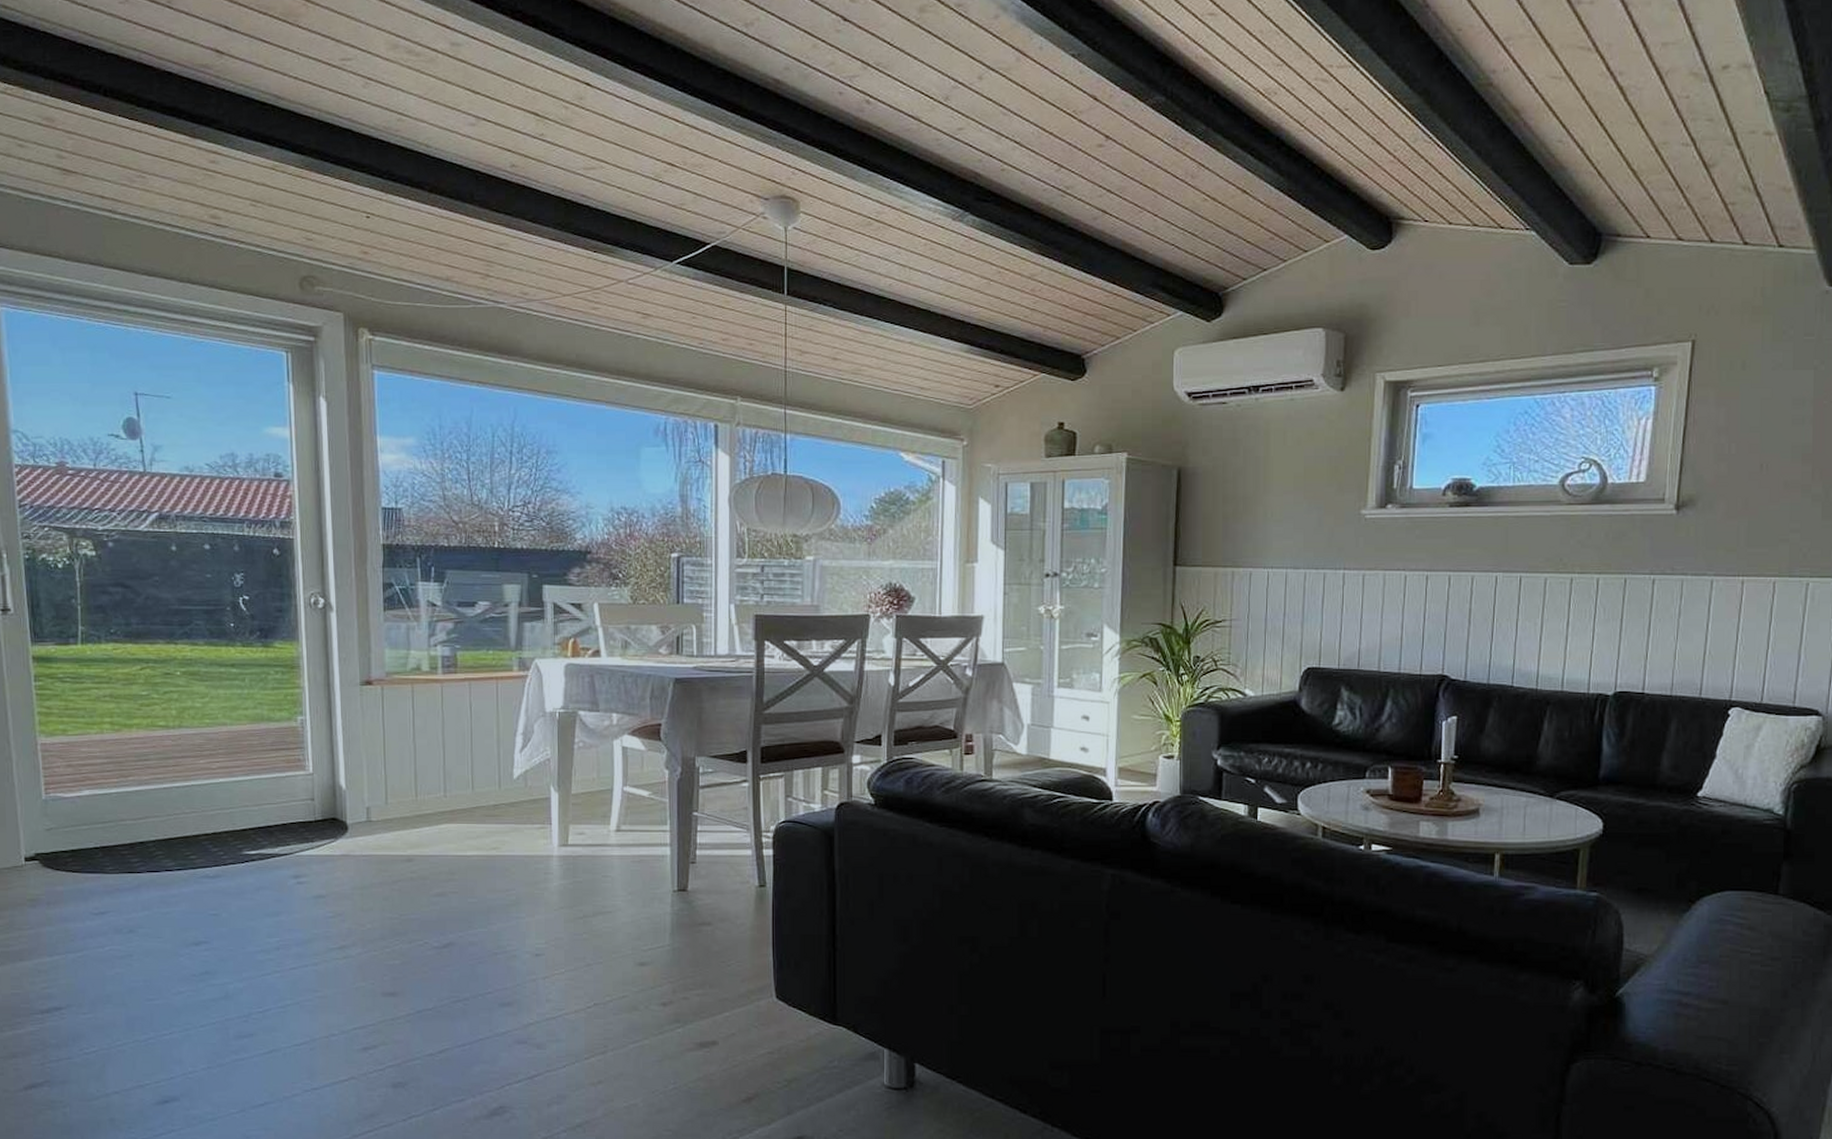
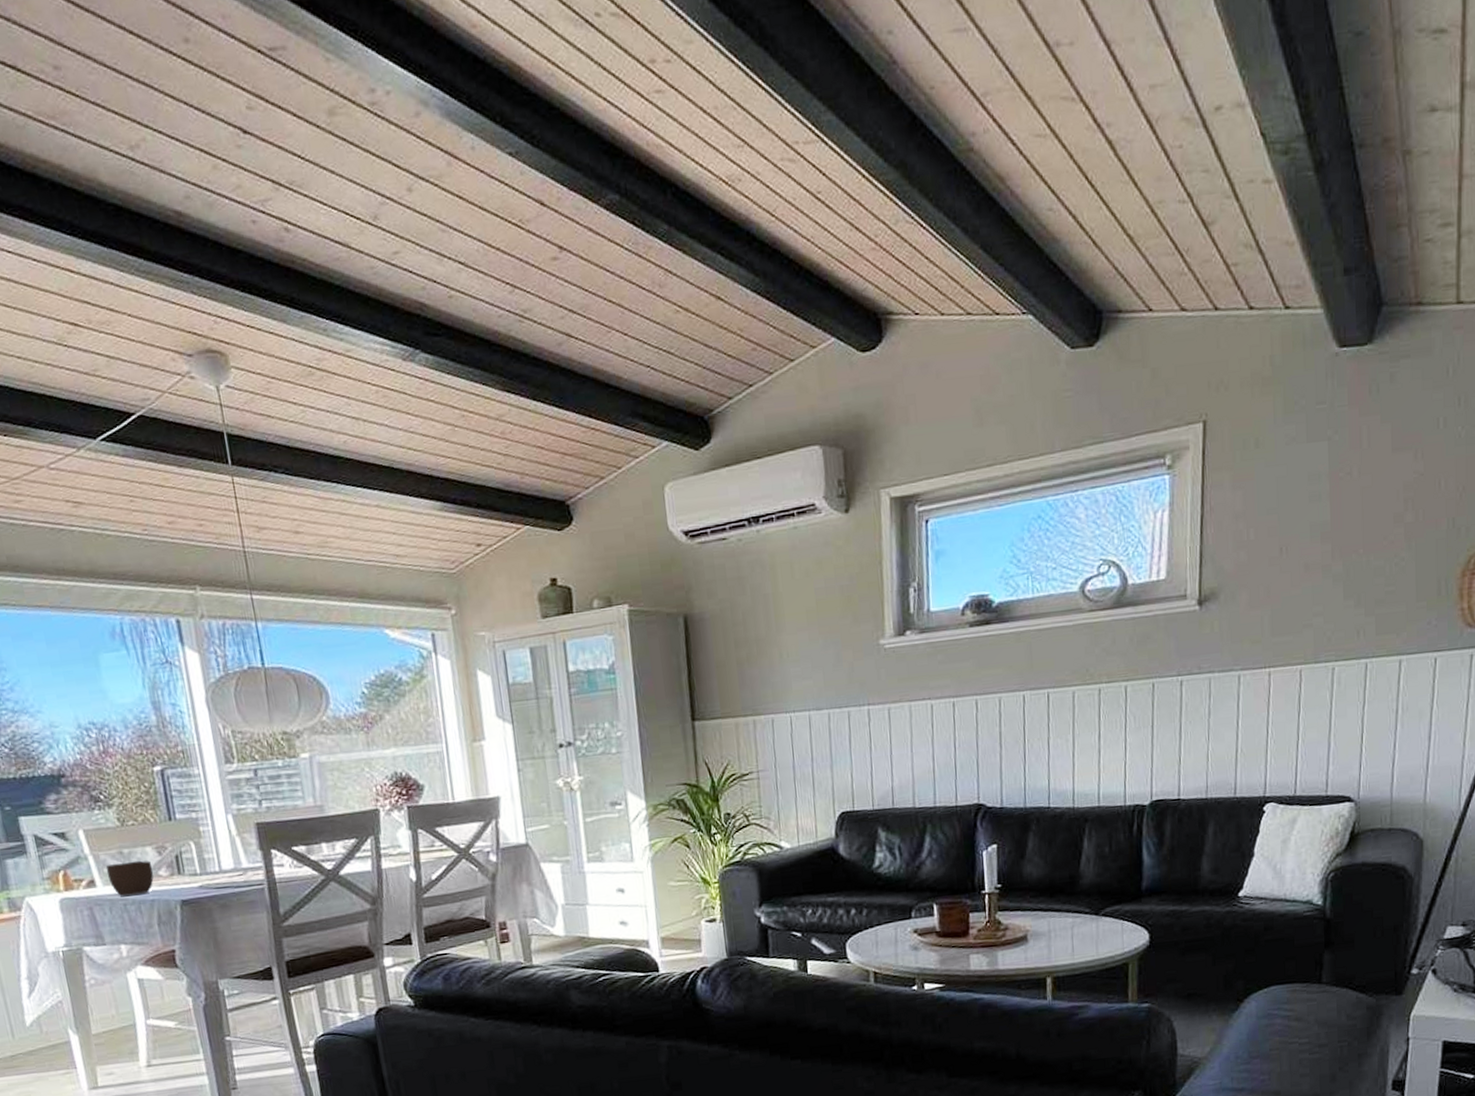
cup: none [612,637,655,668] -> present [106,860,154,896]

